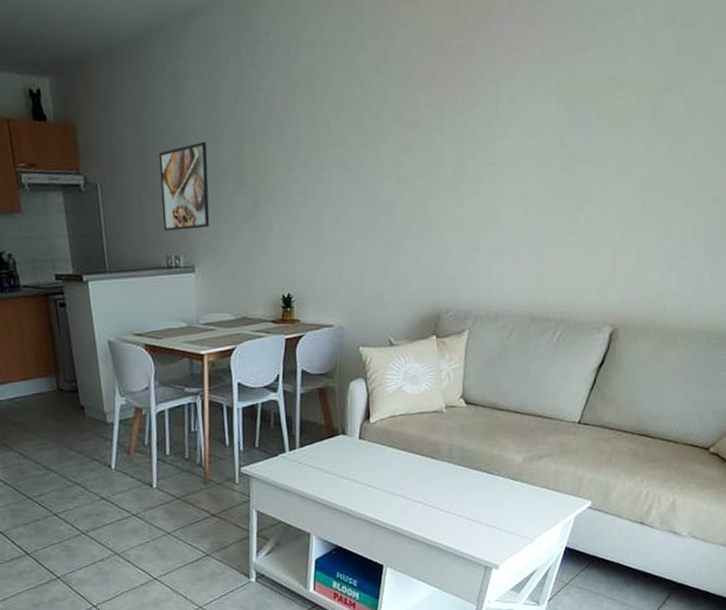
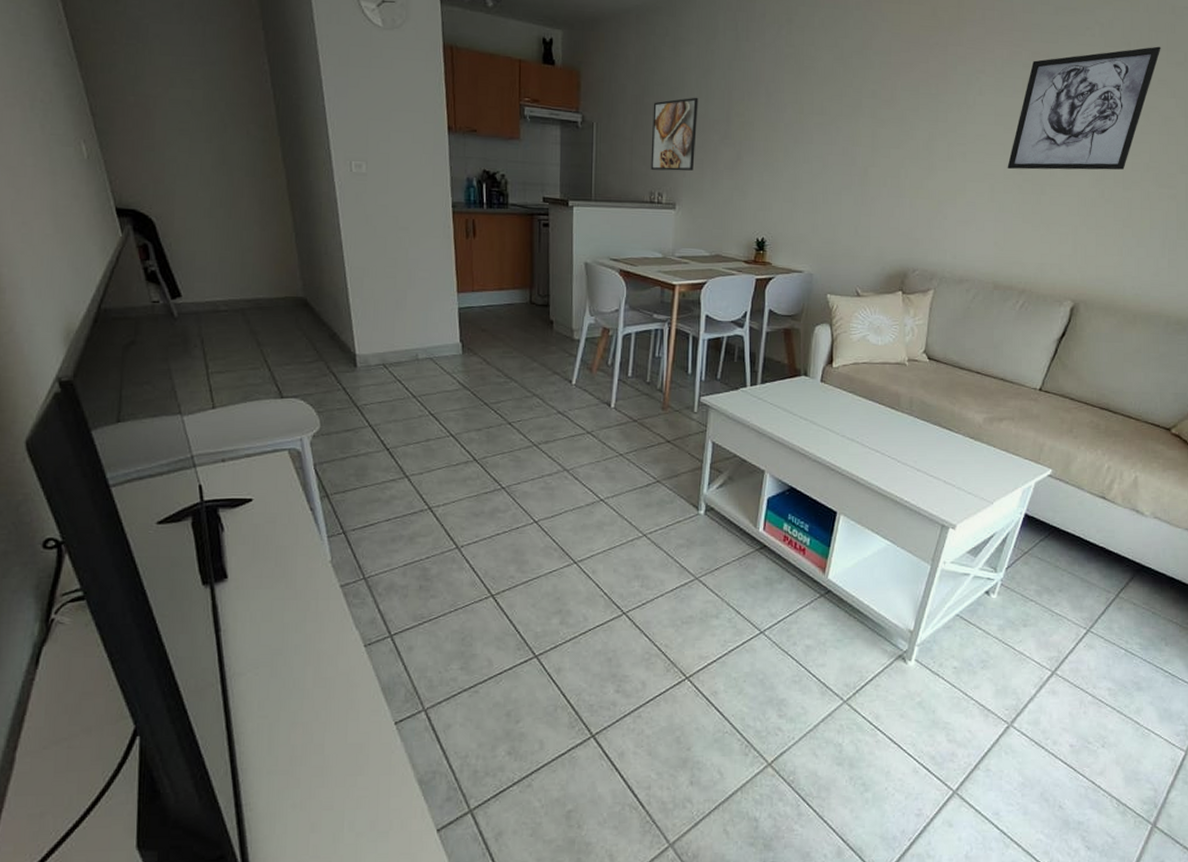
wall art: none [541,22,709,188] -> present [1007,46,1161,170]

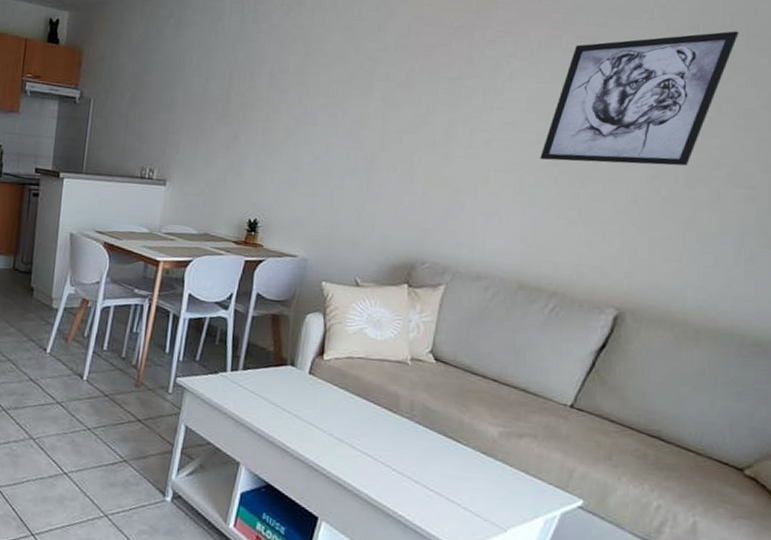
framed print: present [650,97,699,171] -> none [144,76,198,149]

